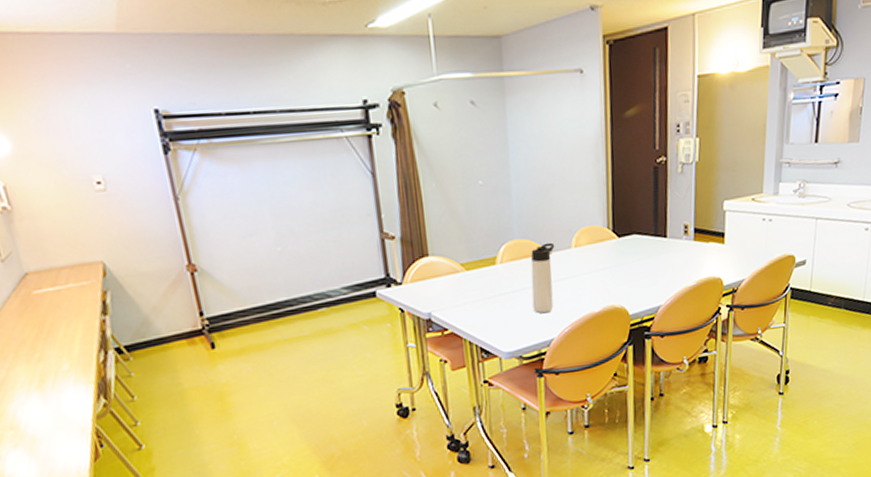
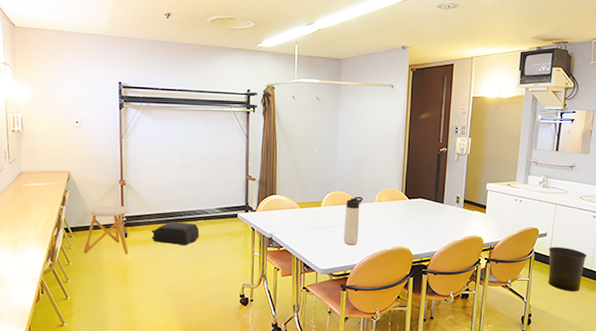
stool: none [149,303,222,382] -> present [83,205,129,255]
suitcase: none [250,314,324,349] -> present [151,222,199,245]
waste bin: none [809,276,857,334] -> present [548,246,586,291]

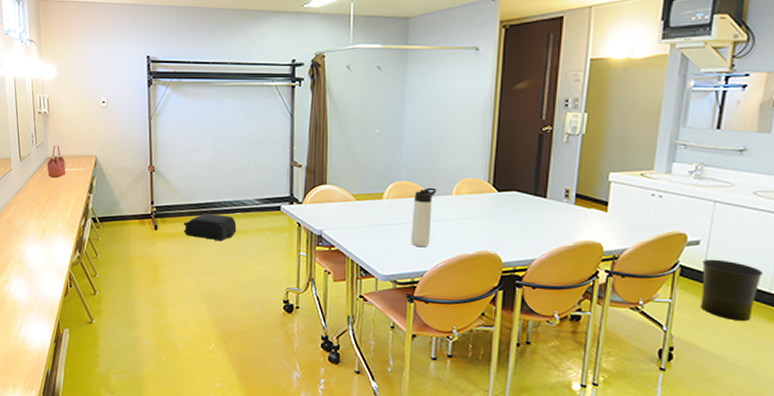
handbag: none [19,161,39,192] -> present [47,145,66,178]
stool: present [83,205,129,255] -> none [112,194,159,249]

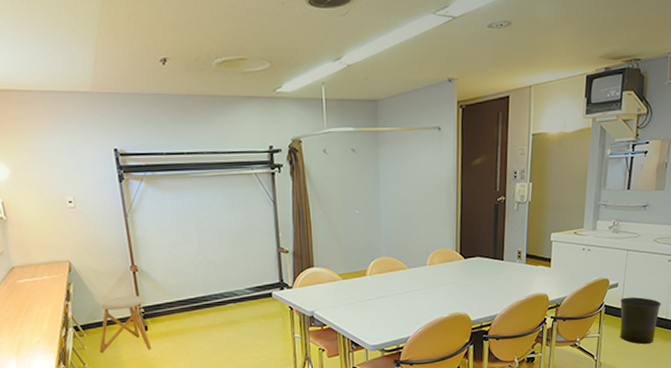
handbag: present [47,145,66,178] -> none [11,253,36,289]
stool: none [112,194,159,249] -> present [99,295,152,354]
suitcase: present [183,213,237,240] -> none [175,307,231,334]
thermos bottle: present [411,187,437,248] -> none [393,260,413,316]

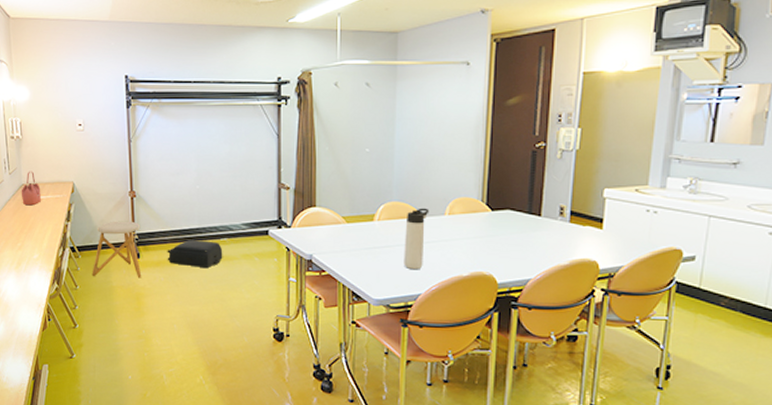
handbag: none [11,253,36,289] -> present [21,171,41,206]
suitcase: none [175,307,231,334] -> present [167,240,223,268]
thermos bottle: none [393,260,413,316] -> present [403,208,430,270]
waste bin: present [620,297,661,344] -> none [697,274,758,336]

